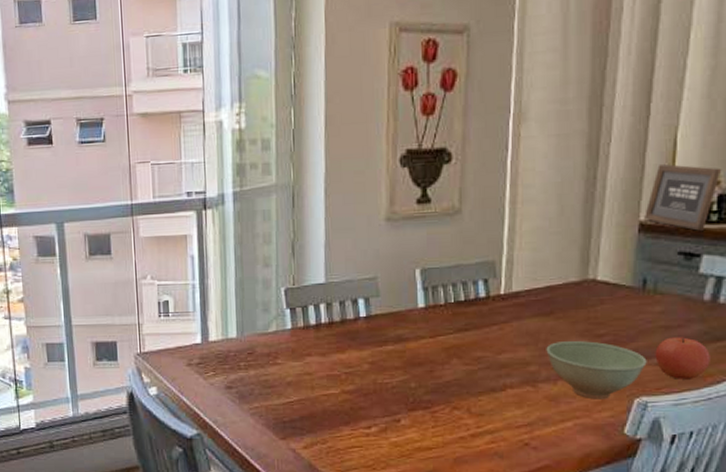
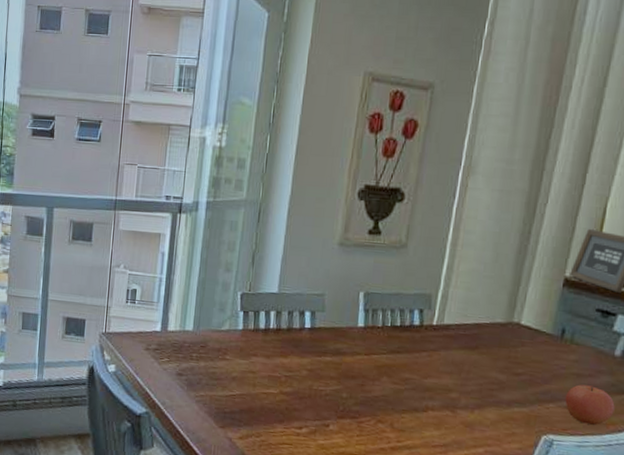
bowl: present [546,341,647,400] -> none [467,374,558,433]

